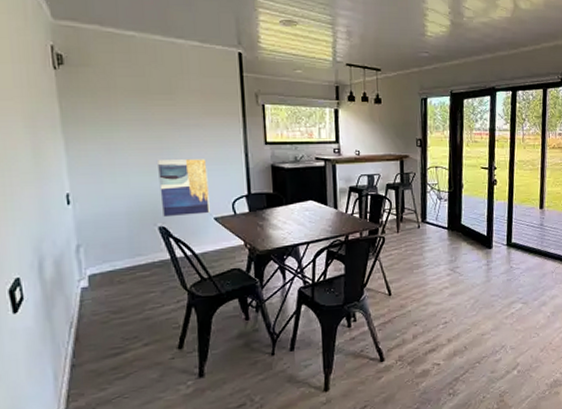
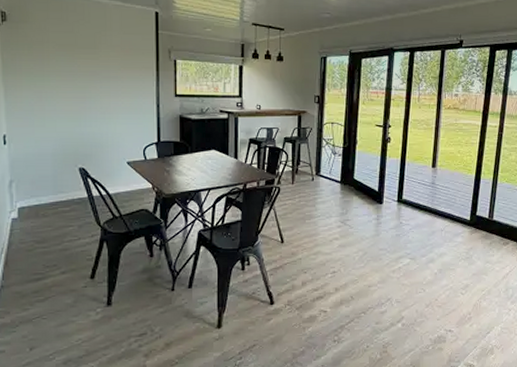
wall art: present [158,159,210,218] -> none [81,107,124,160]

